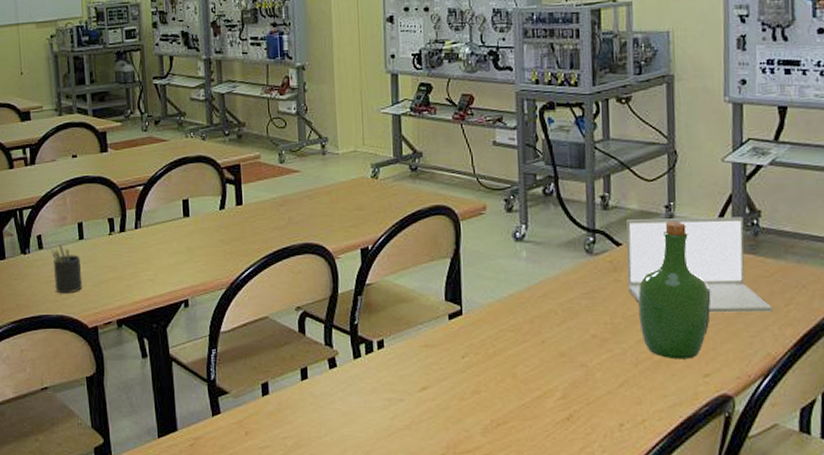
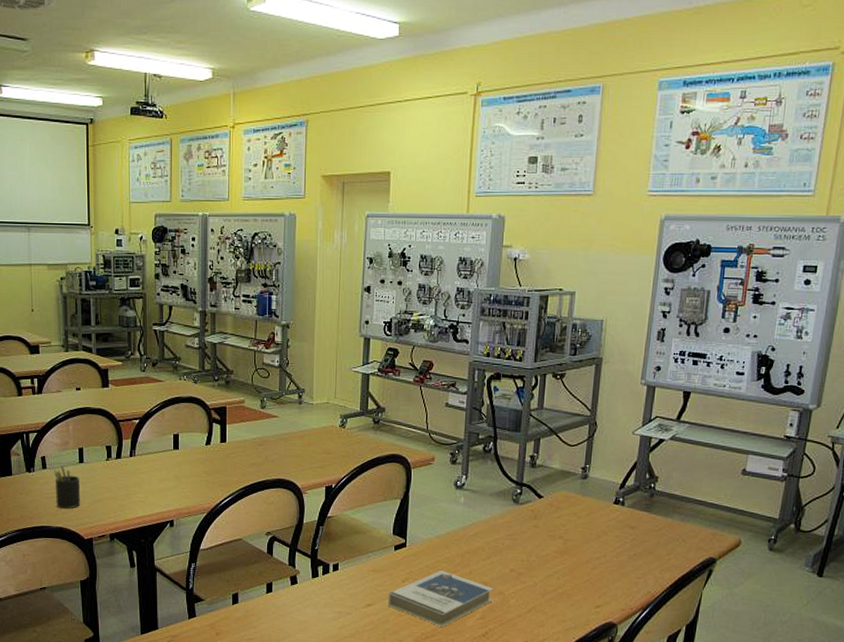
hardback book: none [446,341,574,411] -> present [387,570,494,627]
laptop: present [626,216,773,313] -> none [544,477,657,559]
wine bottle: present [638,221,711,360] -> none [550,481,610,593]

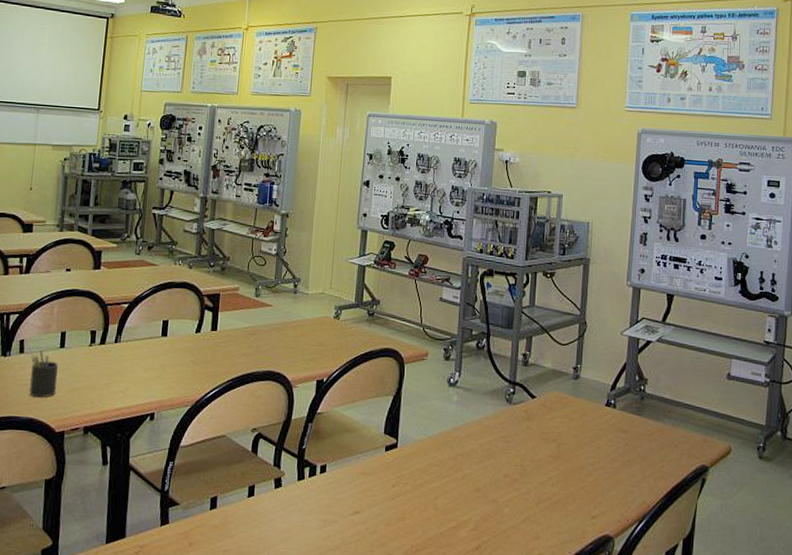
hardback book: present [387,570,494,627] -> none [376,474,487,538]

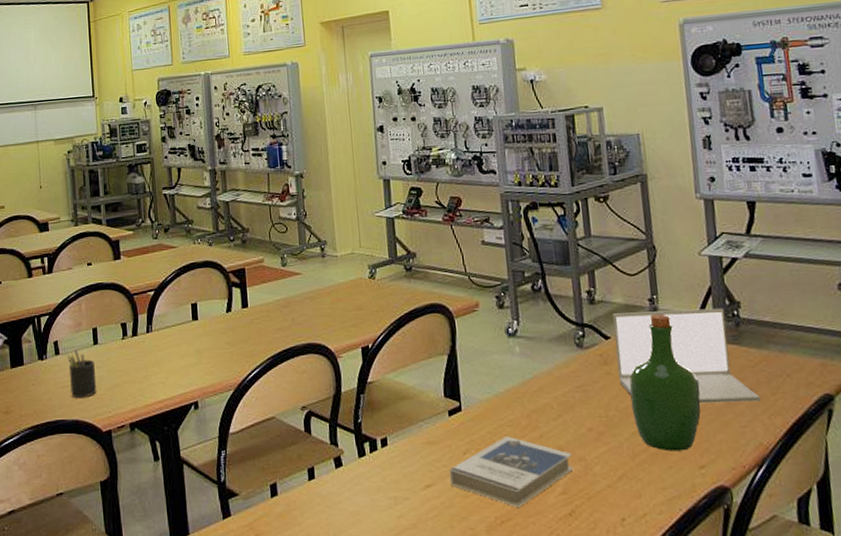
hardback book: none [376,474,487,538] -> present [449,436,574,507]
laptop: none [537,376,650,466] -> present [613,308,761,404]
wine bottle: none [544,381,603,502] -> present [629,314,701,452]

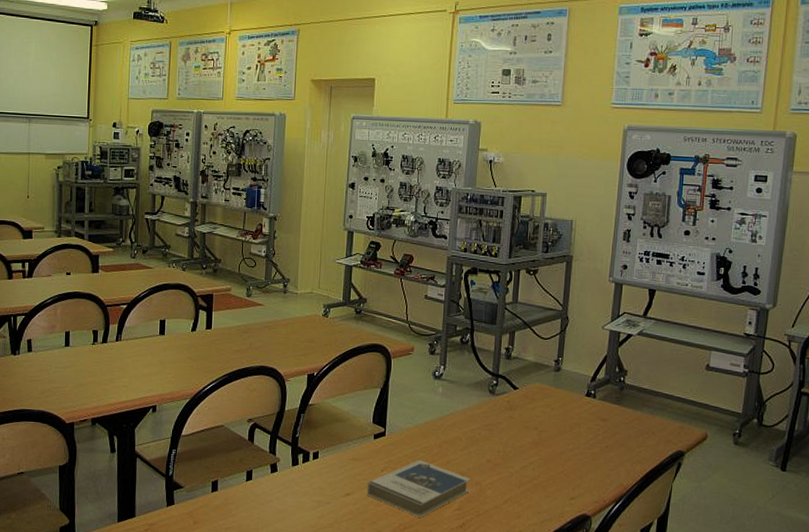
pen holder: present [64,348,97,398] -> none [36,346,65,392]
laptop: present [613,308,761,404] -> none [519,369,628,452]
wine bottle: present [629,314,701,452] -> none [525,373,583,485]

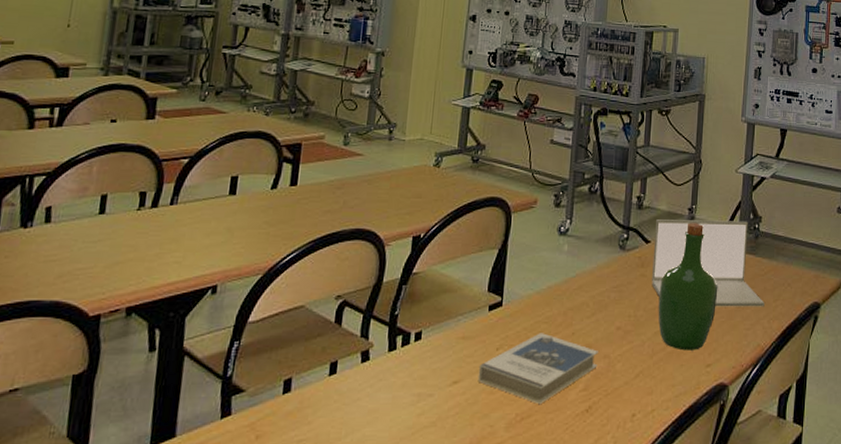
laptop: none [519,369,628,452] -> present [652,219,765,307]
wine bottle: none [525,373,583,485] -> present [658,223,718,351]

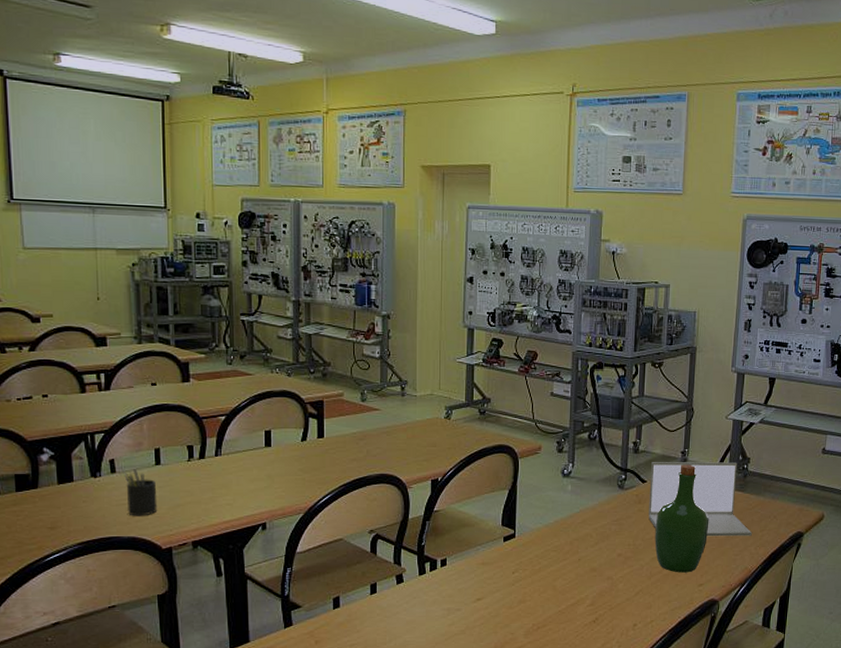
pen holder: none [56,215,96,276] -> present [121,466,158,516]
hardback book: present [477,333,598,404] -> none [498,559,602,616]

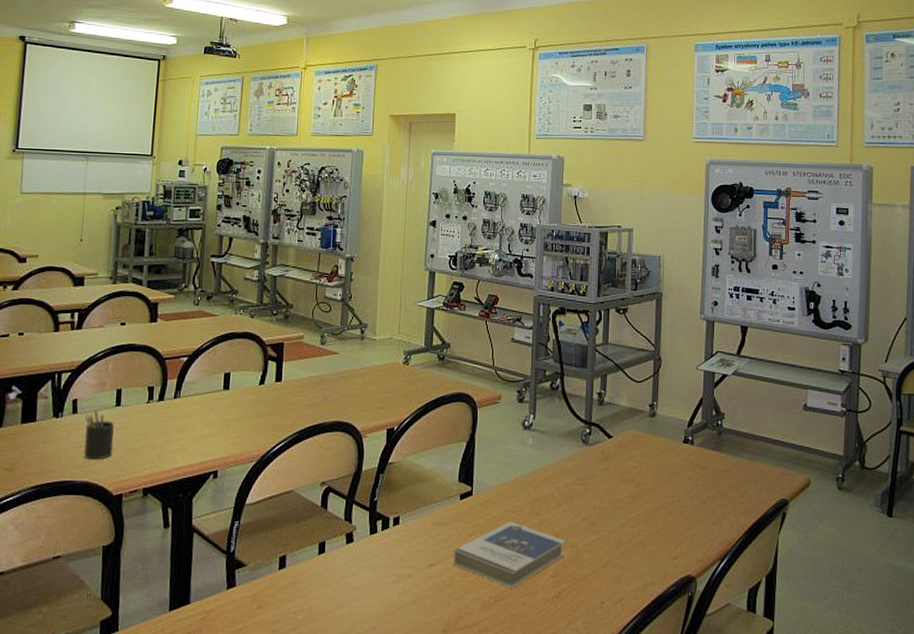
hardback book: none [498,559,602,616] -> present [453,521,566,588]
laptop: present [648,462,752,537] -> none [616,415,730,503]
wine bottle: present [654,464,709,573] -> none [623,419,682,543]

